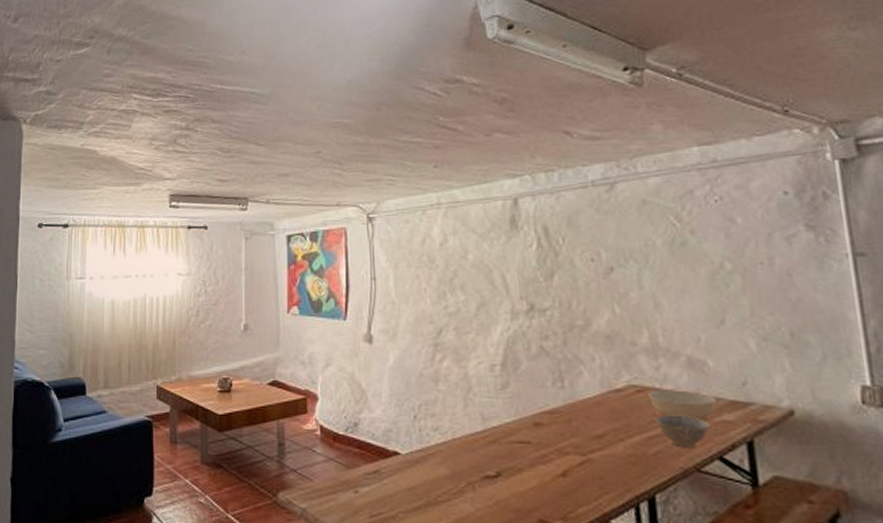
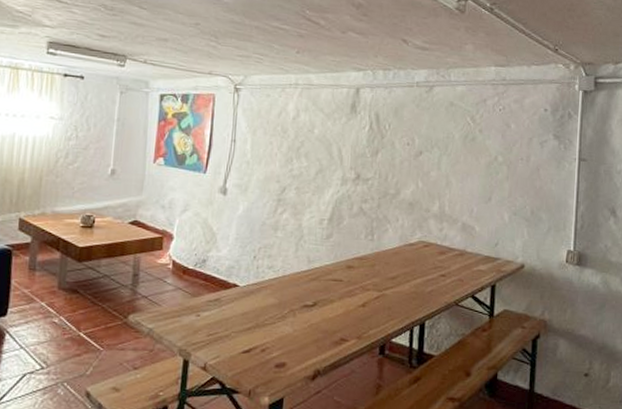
bowl: present [648,389,716,422] -> none [432,245,476,270]
bowl: present [654,414,710,447] -> none [433,264,469,288]

